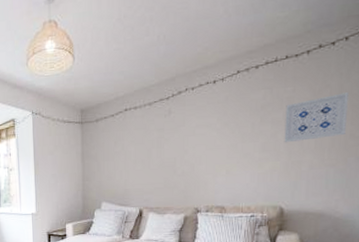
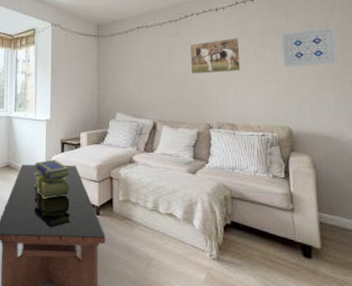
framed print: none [181,113,237,158] -> present [189,38,241,75]

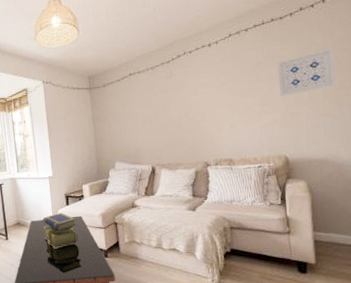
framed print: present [189,38,241,75] -> none [183,72,237,116]

